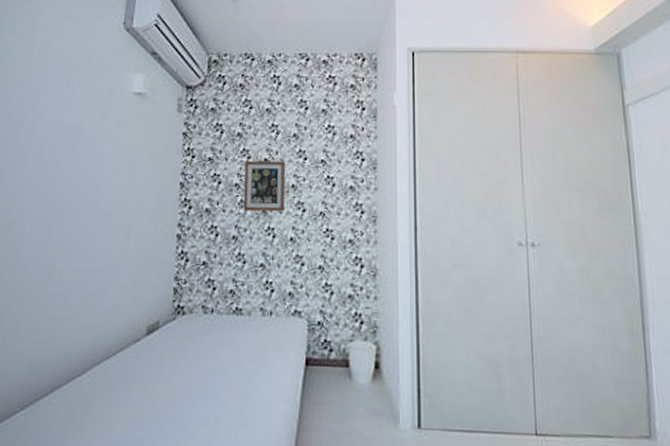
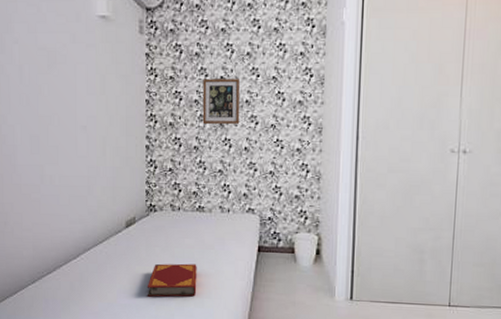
hardback book: none [166,381,231,428] -> present [147,263,197,297]

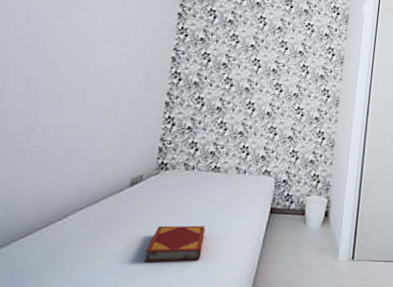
picture frame: present [202,79,240,125] -> none [228,44,269,90]

